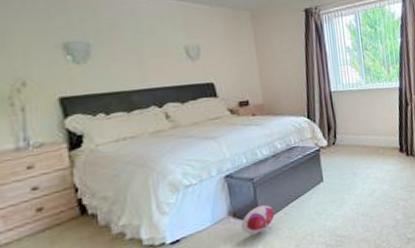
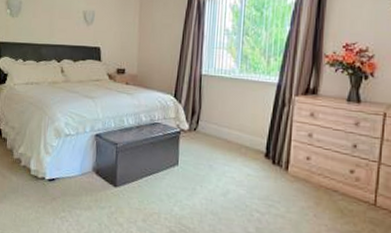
plush toy: present [241,204,275,235] -> none [101,171,130,197]

